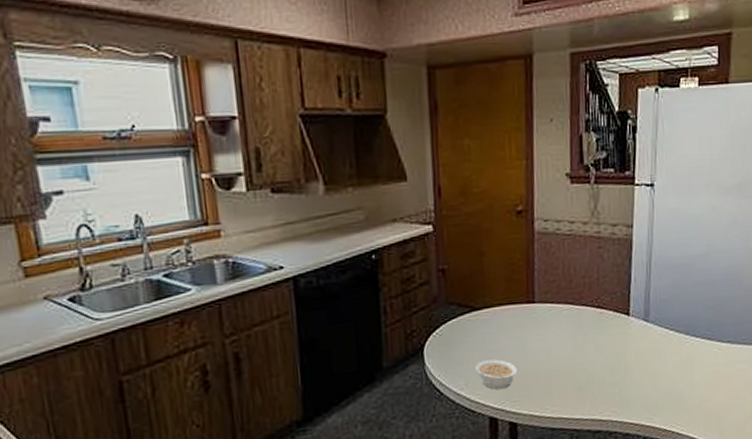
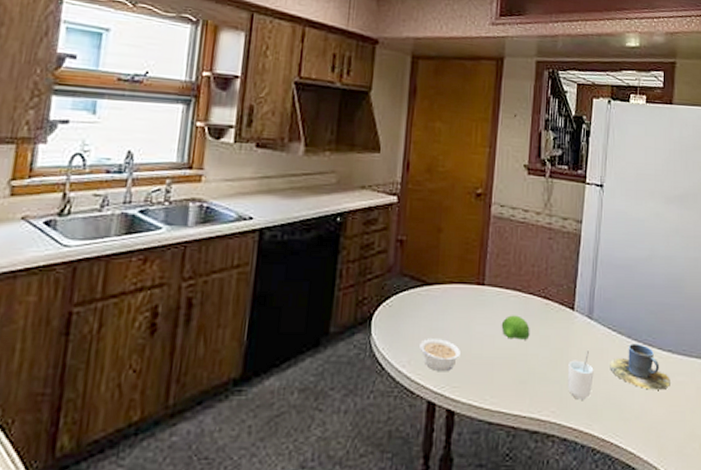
fruit: none [555,327,586,351] -> present [501,315,530,340]
cup: none [626,352,653,398] -> present [567,351,594,400]
cup: none [668,339,730,380] -> present [610,344,670,390]

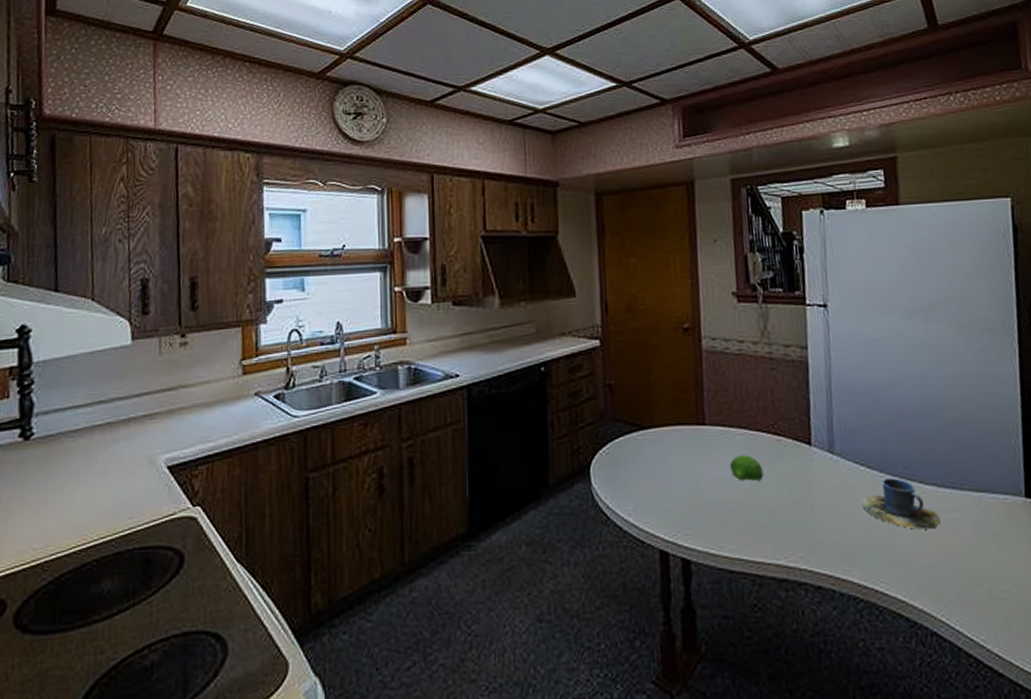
legume: present [420,339,460,372] -> none [643,484,689,519]
cup: present [567,351,594,400] -> none [812,489,845,543]

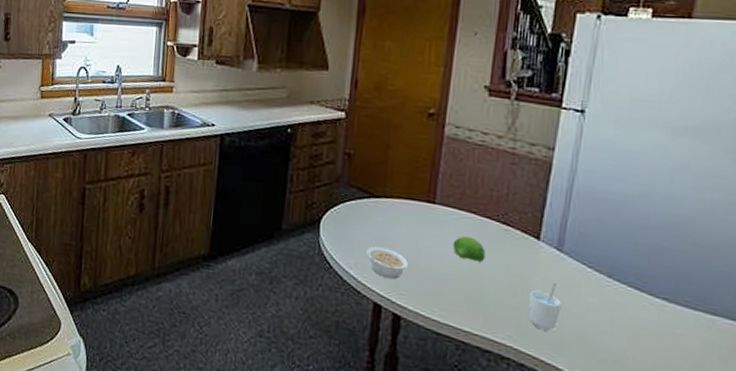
legume: none [643,484,689,519] -> present [366,246,408,279]
cup: none [812,489,845,543] -> present [527,283,561,331]
cup: present [862,478,940,530] -> none [582,283,664,339]

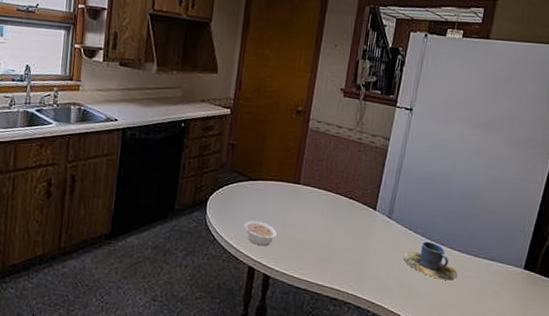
fruit: present [453,236,486,262] -> none [312,209,336,229]
cup: present [527,283,561,331] -> none [365,243,389,280]
cup: none [582,283,664,339] -> present [403,241,458,280]

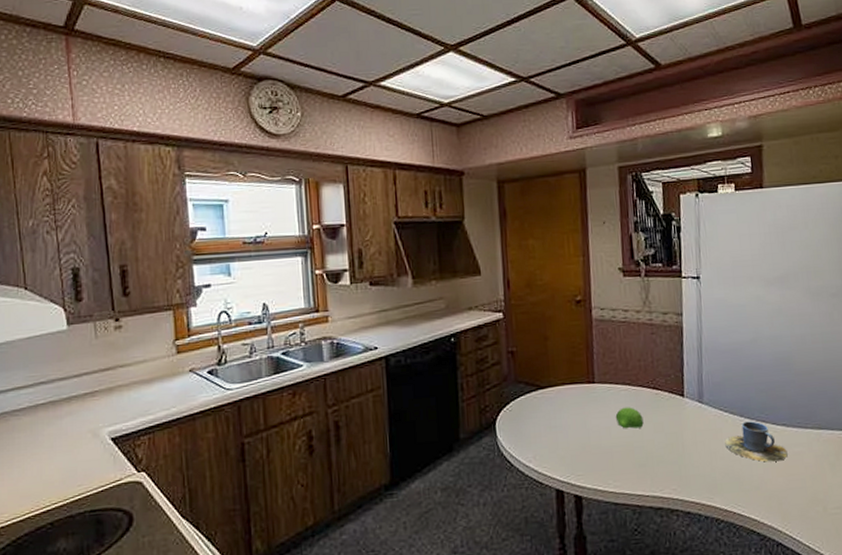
legume: present [244,221,277,247] -> none [542,434,580,464]
fruit: none [312,209,336,229] -> present [615,407,644,429]

